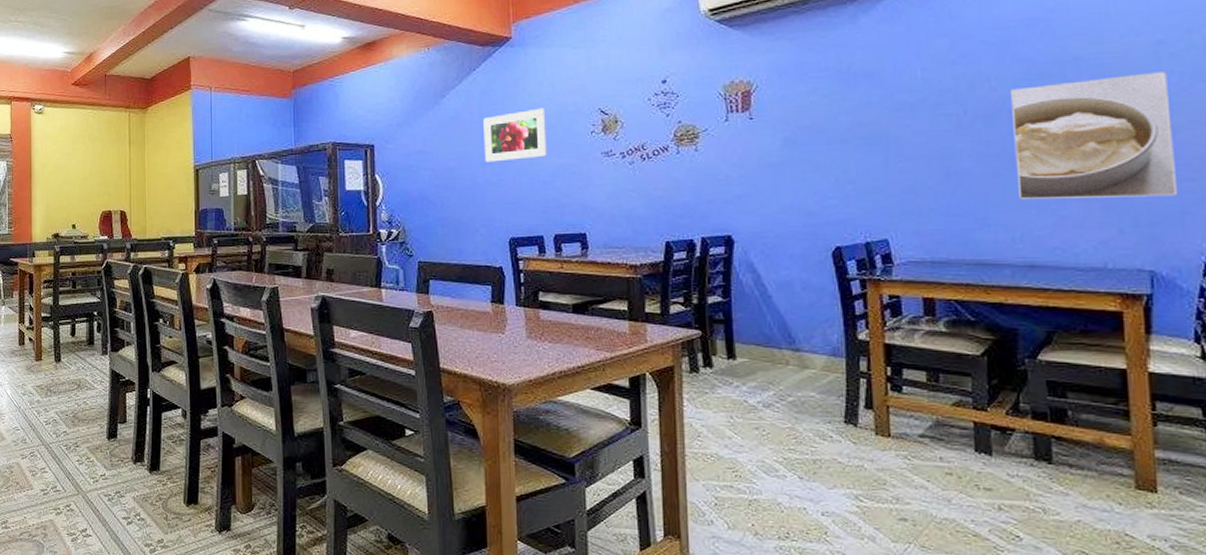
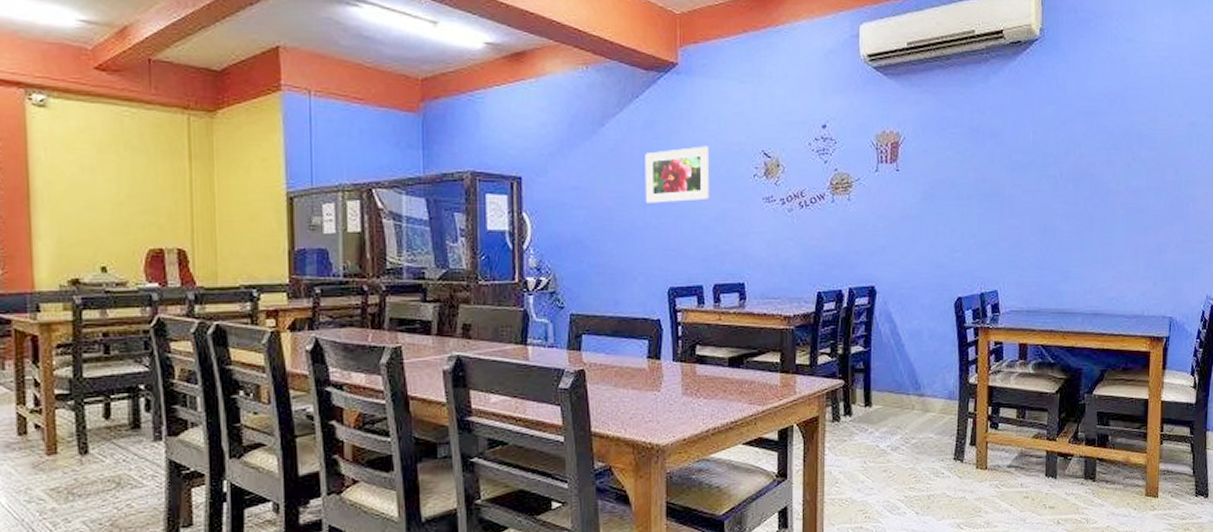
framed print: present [1009,72,1179,199] -> none [1092,149,1194,255]

